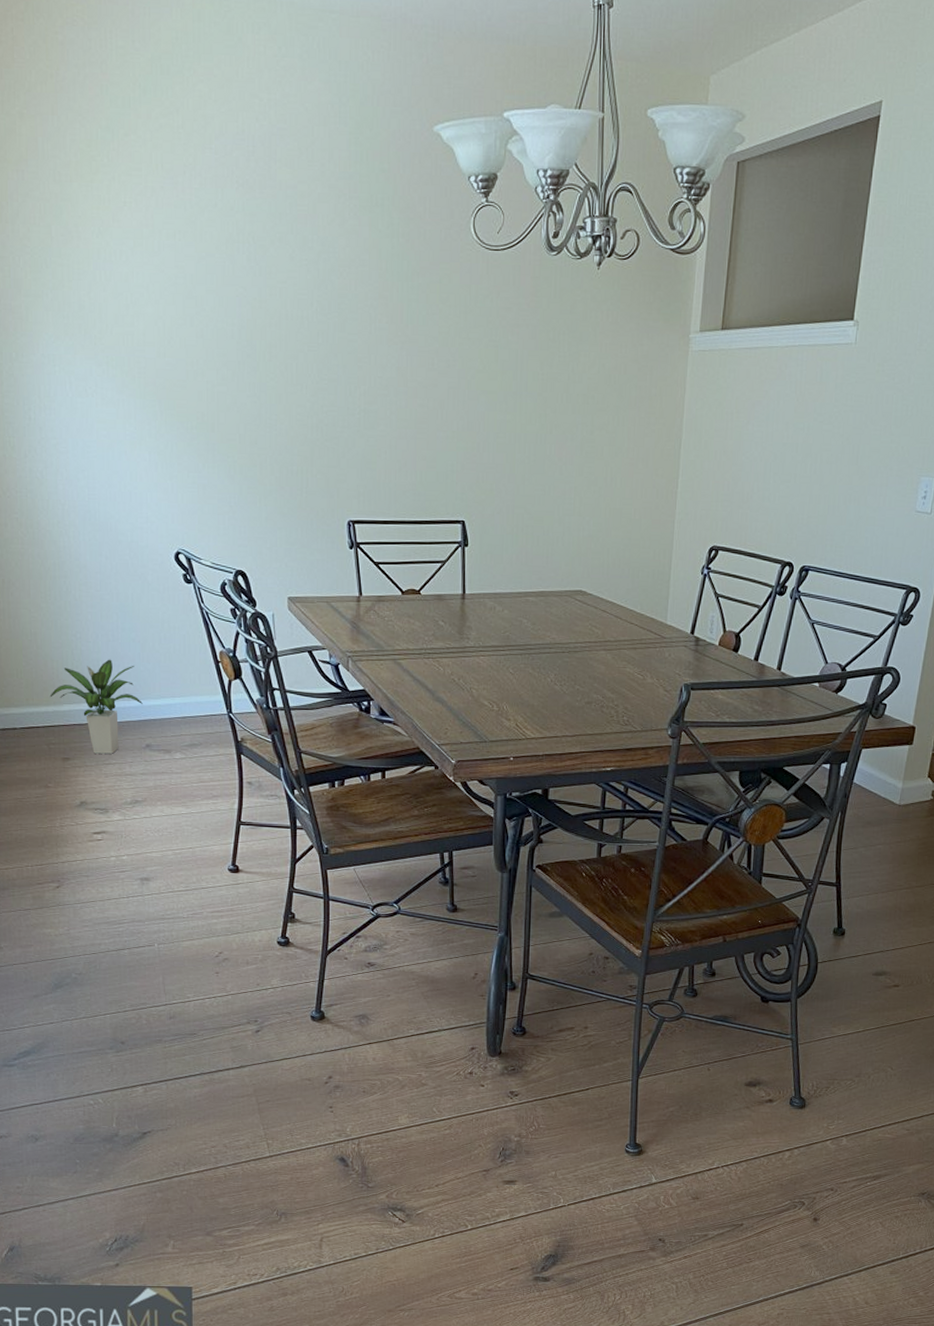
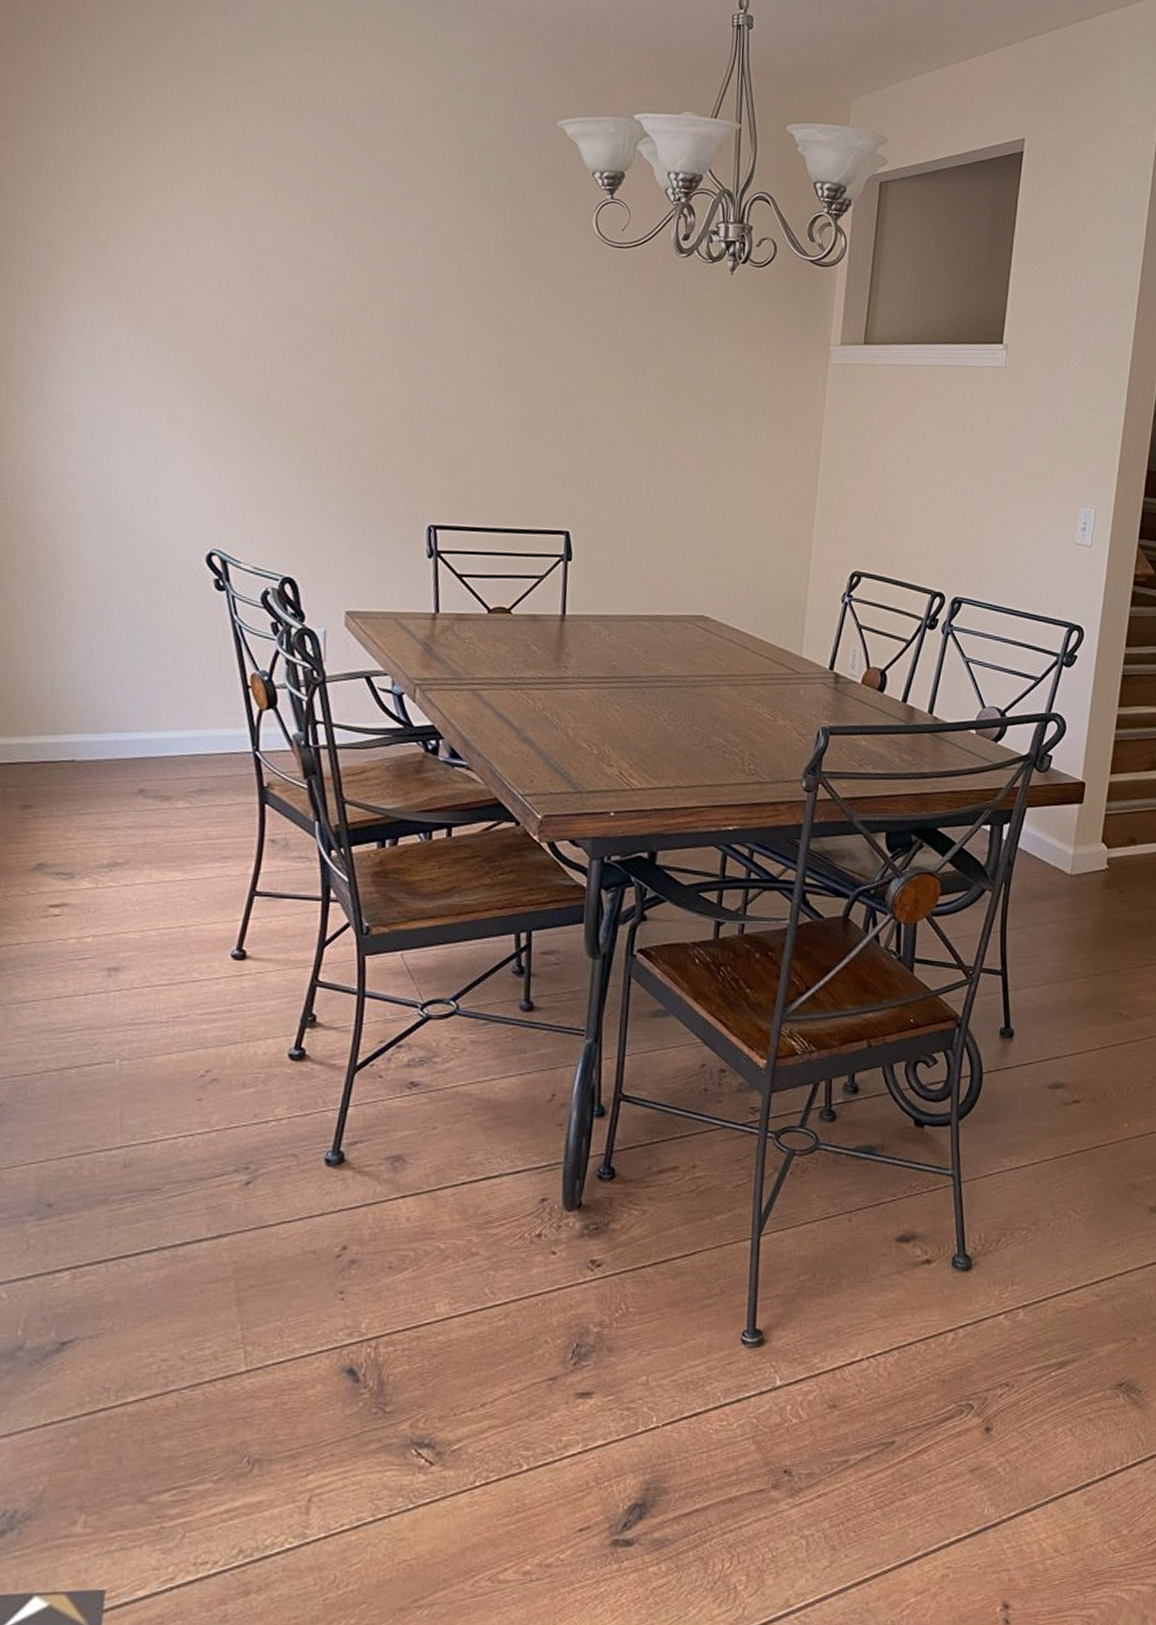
potted plant: present [50,659,143,754] -> none [15,680,141,801]

